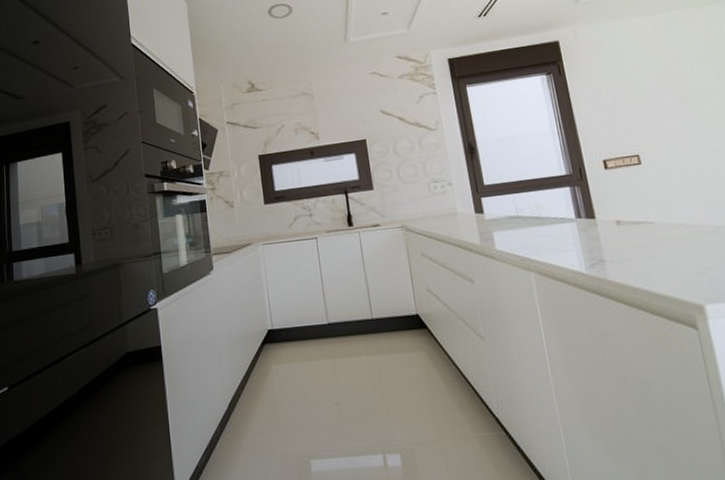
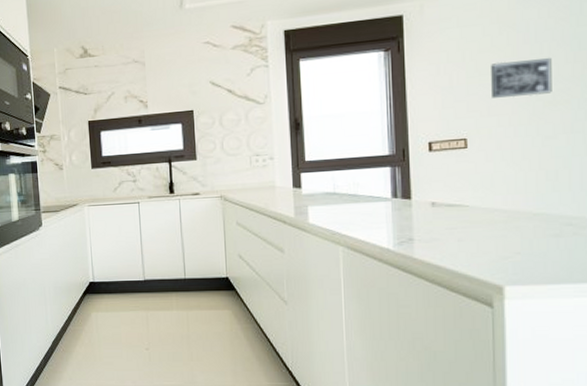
wall art: none [649,75,711,115] -> present [491,58,552,98]

